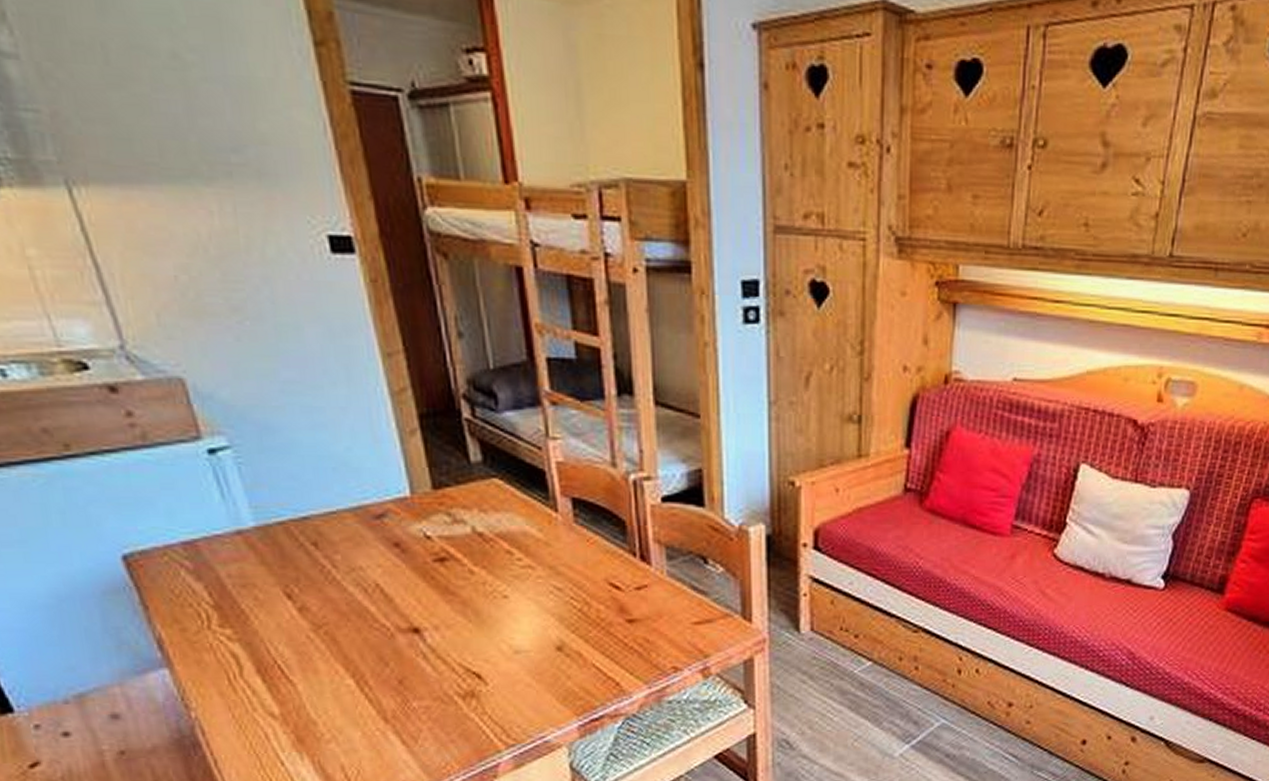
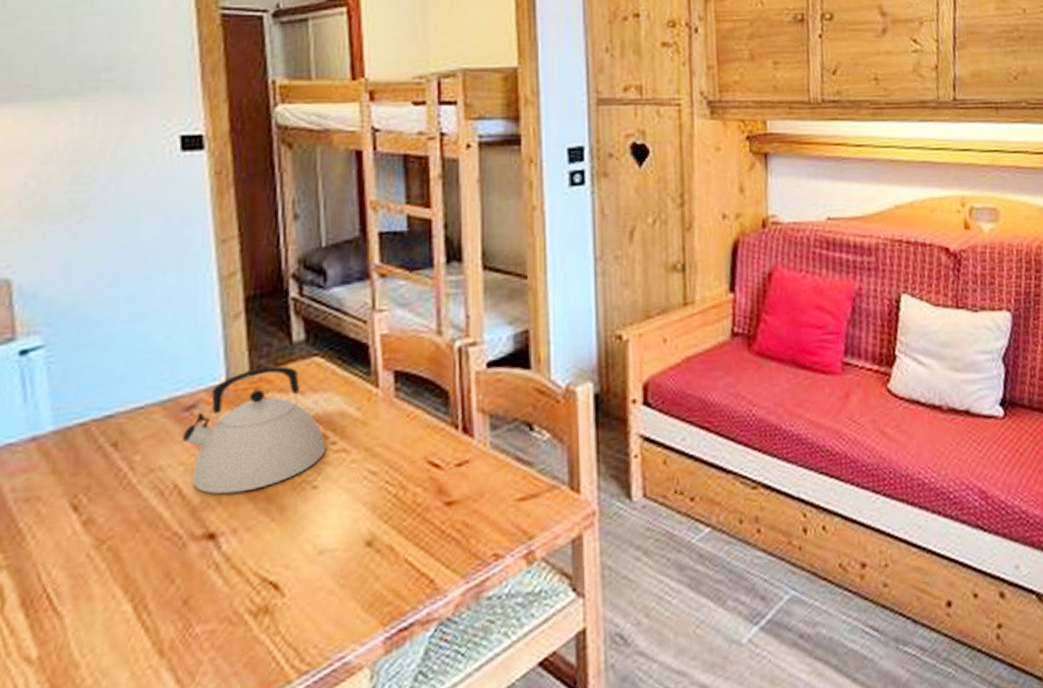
kettle: none [376,484,513,596] -> present [182,366,327,495]

